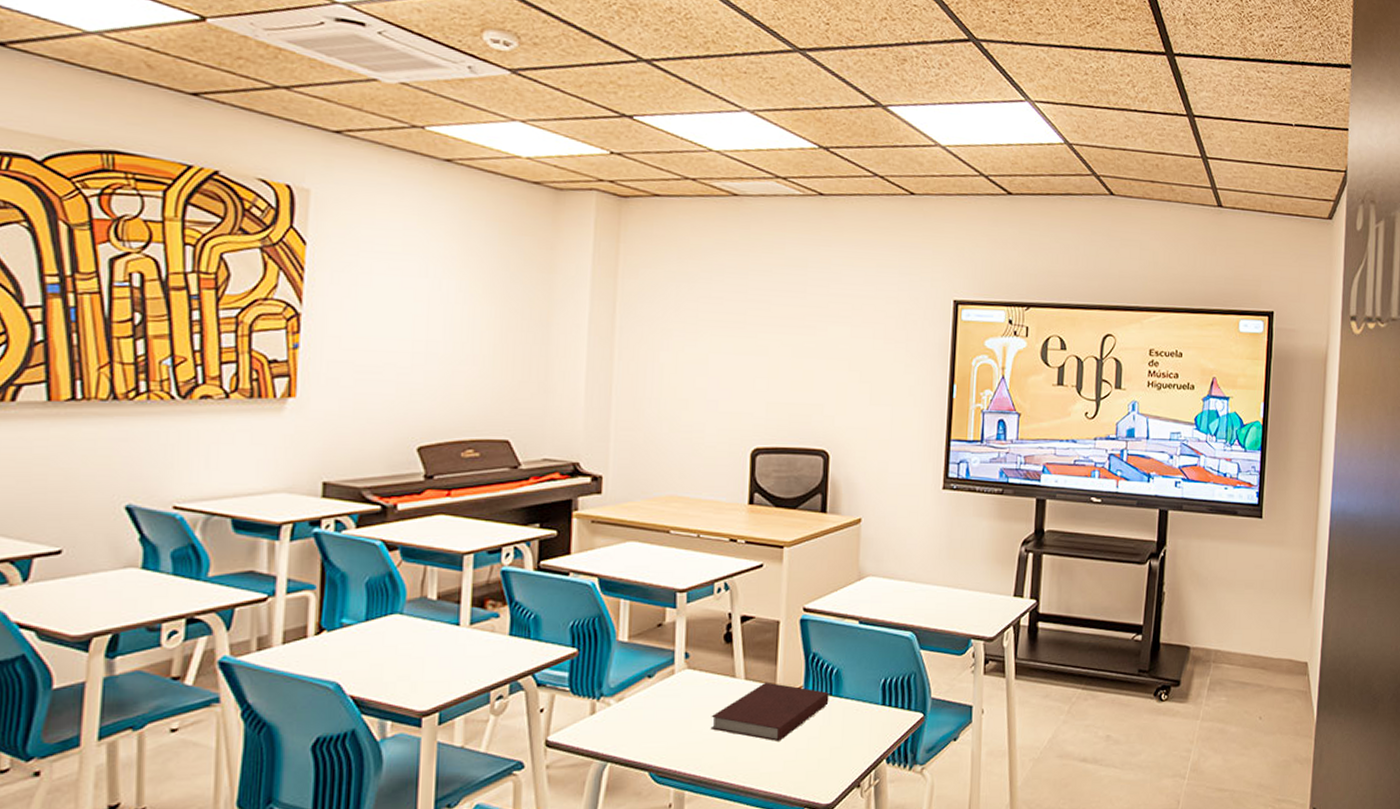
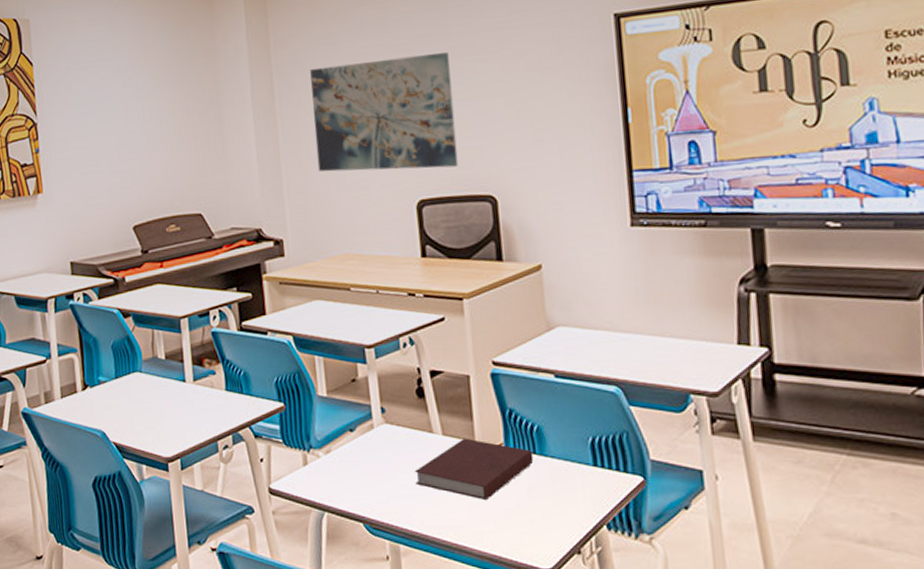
wall art: none [653,303,803,420] -> present [310,51,459,172]

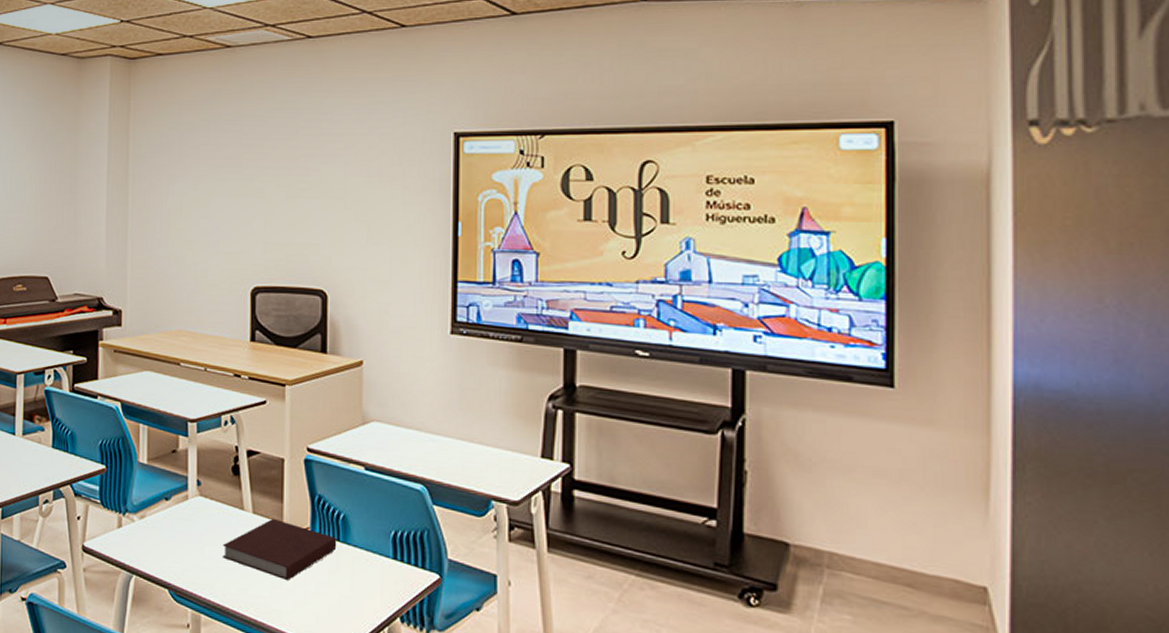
wall art: present [310,51,459,172] -> none [162,150,295,259]

